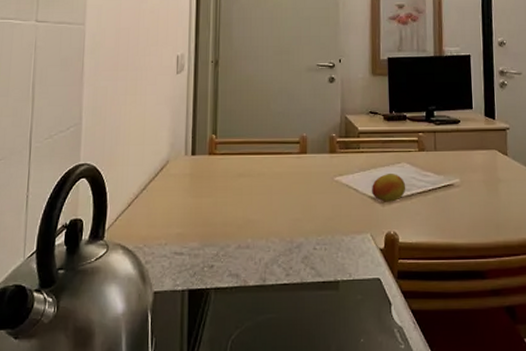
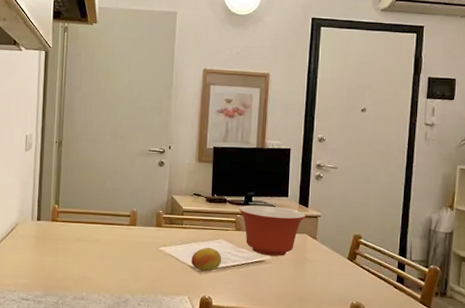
mixing bowl: none [420,120,494,178] -> present [238,205,306,256]

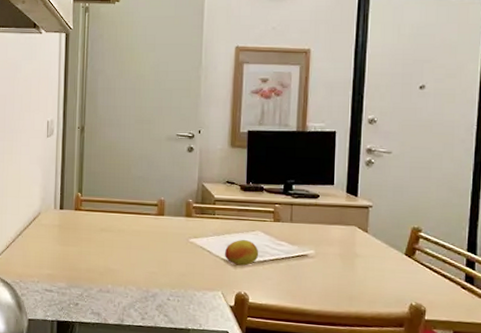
mixing bowl: present [238,205,306,256] -> none [277,193,355,250]

